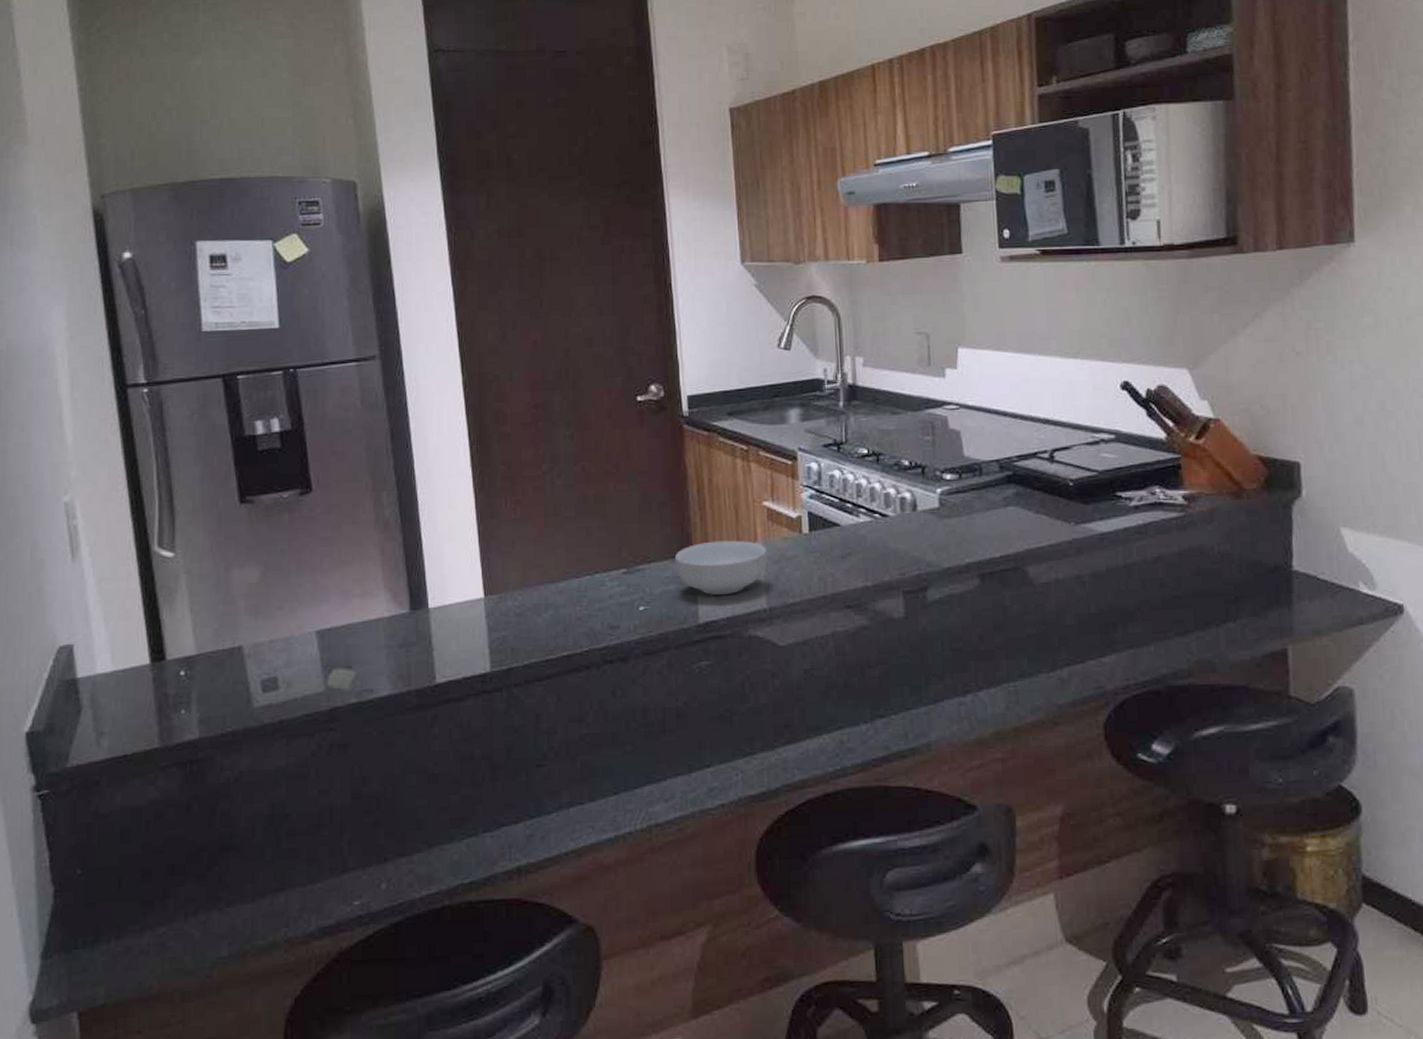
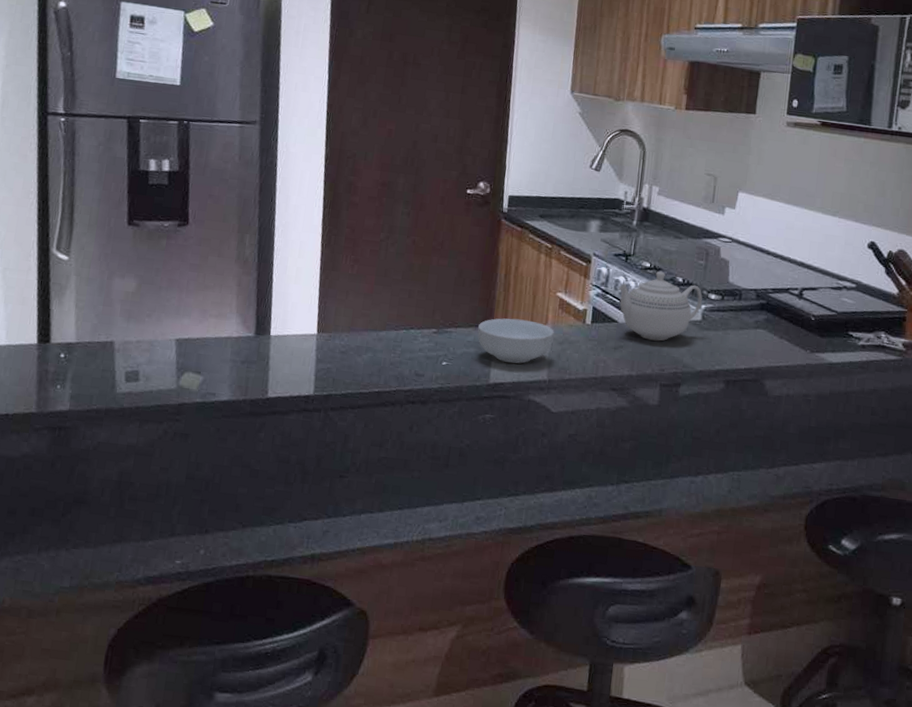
teapot: none [834,456,937,541] -> present [618,271,703,341]

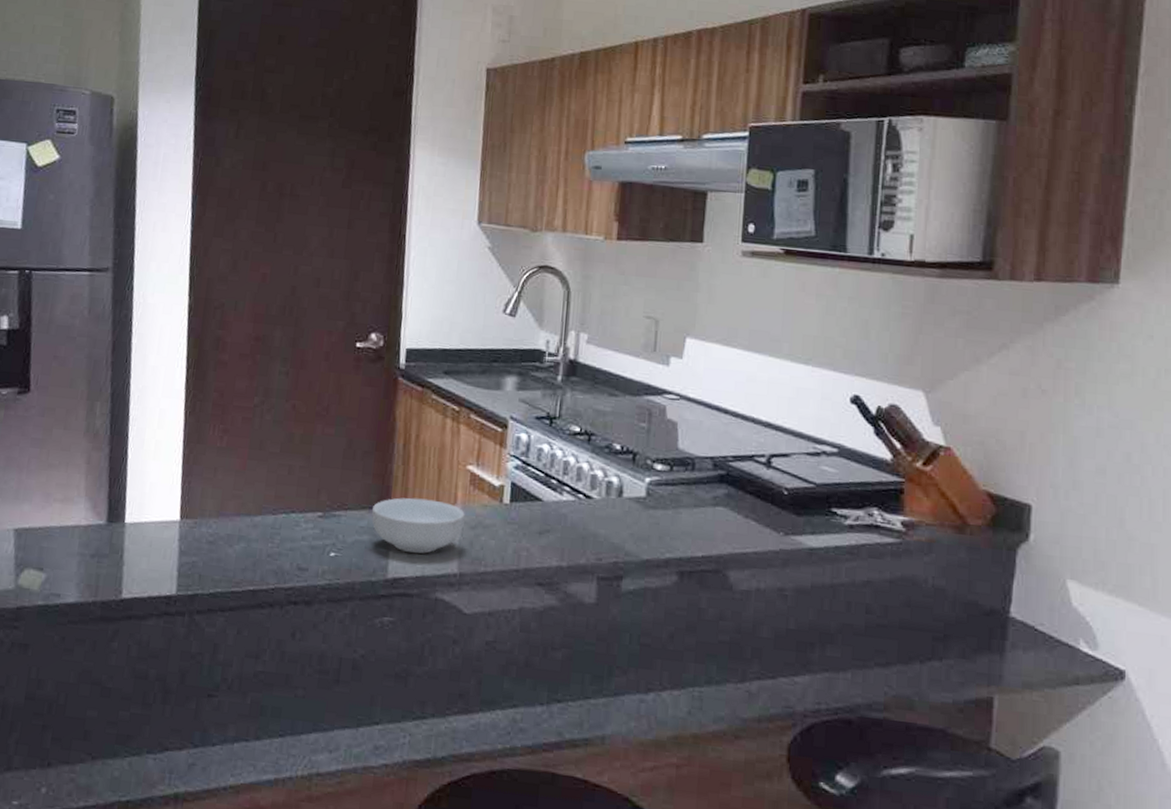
teapot: present [618,271,703,341] -> none [541,436,646,524]

